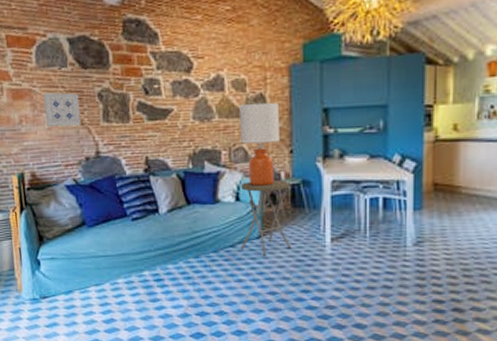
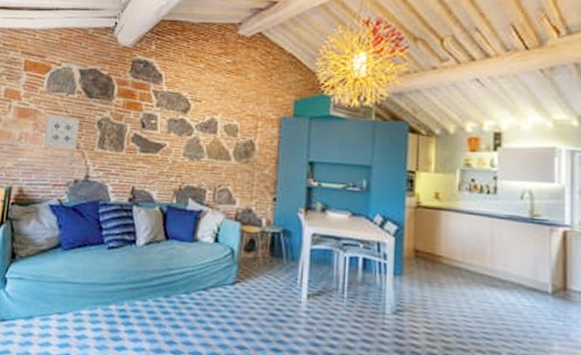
lamp: present [239,102,280,186] -> none [226,147,266,231]
side table: present [241,179,292,256] -> none [214,224,269,305]

